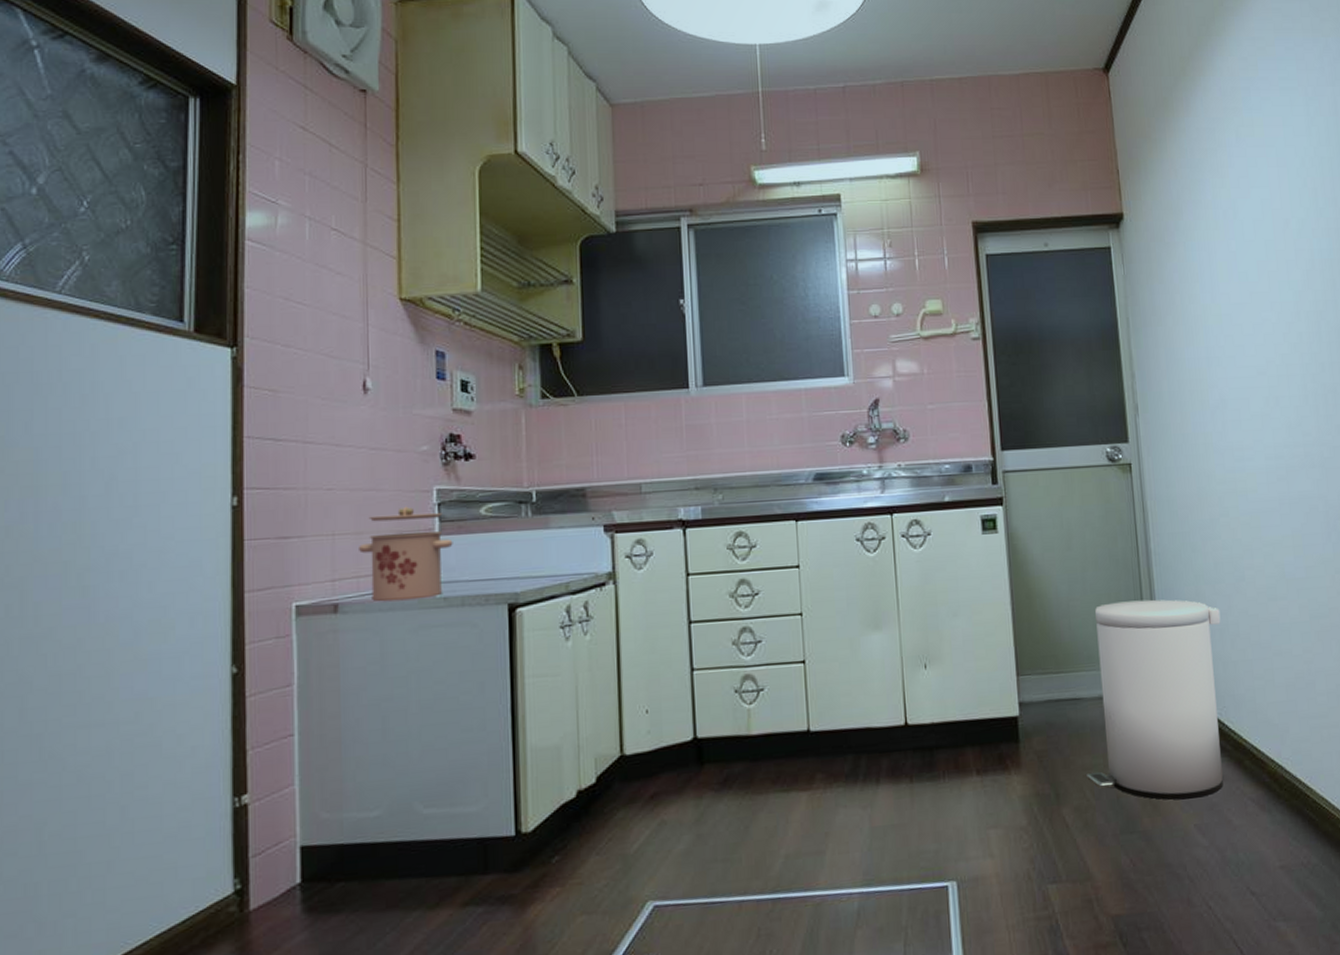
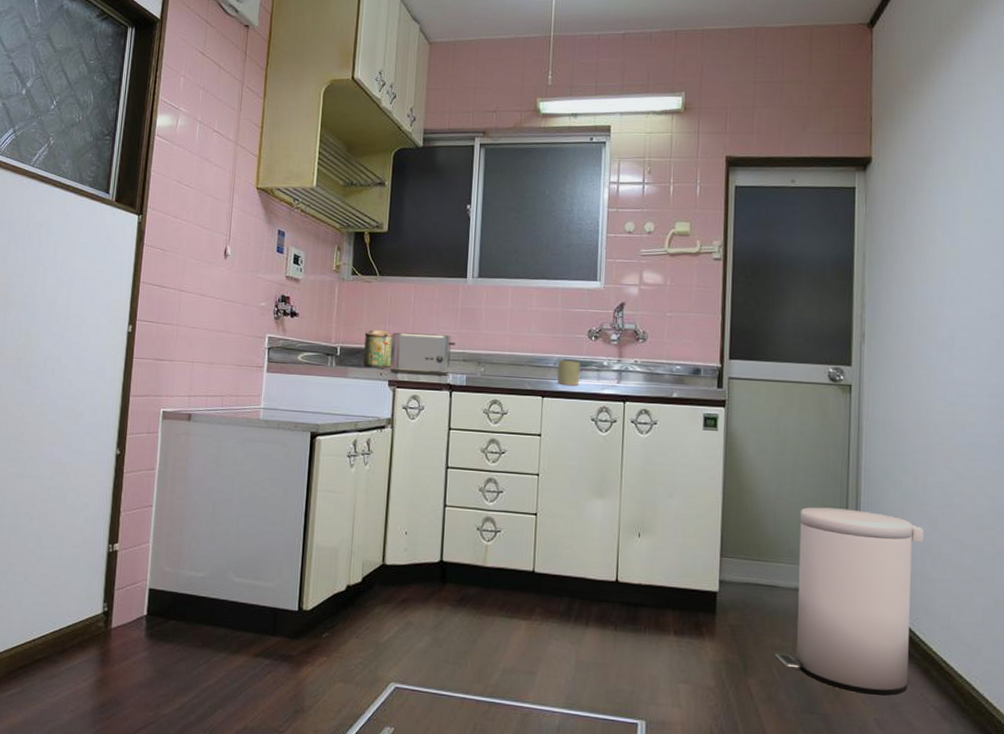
cooking pot: present [359,506,453,602] -> none [209,347,276,419]
canister: none [566,463,604,513] -> present [363,330,392,369]
toaster: none [601,459,684,516] -> present [389,332,456,377]
mug: none [809,473,838,503] -> present [556,360,581,385]

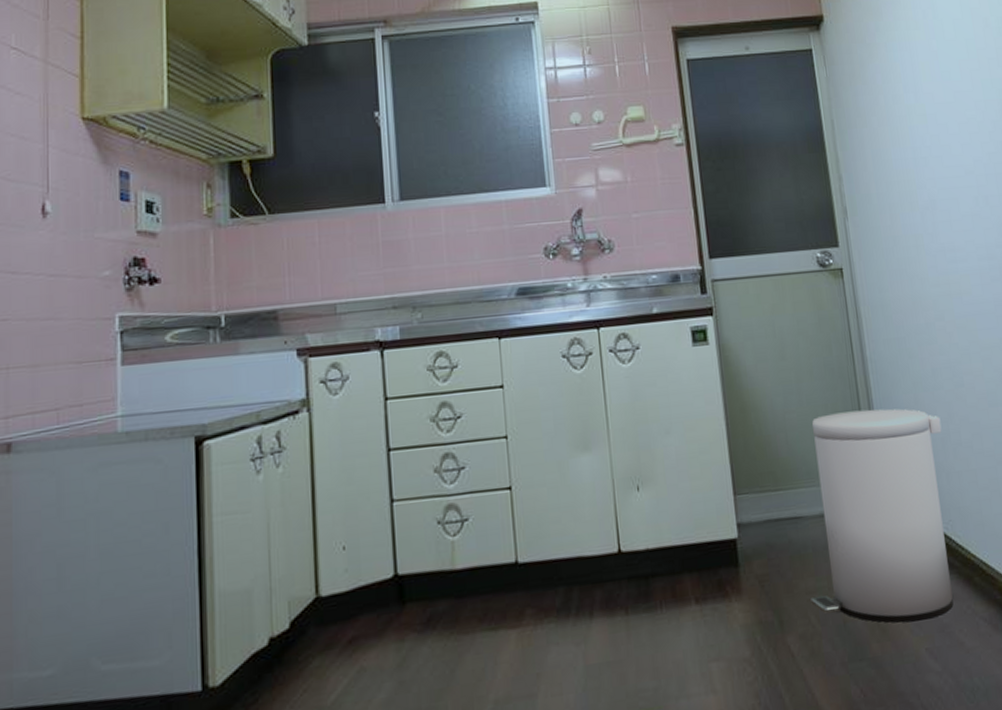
canister: present [363,330,392,369] -> none [256,284,297,337]
toaster: present [389,332,456,377] -> none [293,277,381,340]
mug: present [556,360,581,385] -> none [512,287,542,319]

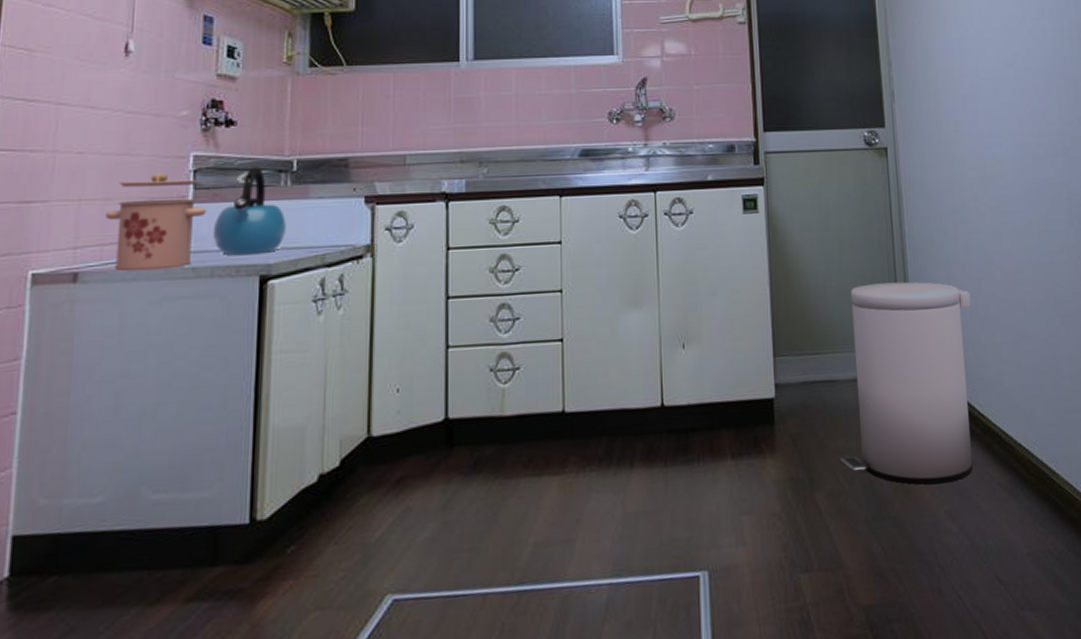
cooking pot: none [35,335,136,439] -> present [106,172,207,272]
kettle: none [144,324,219,418] -> present [212,167,286,256]

